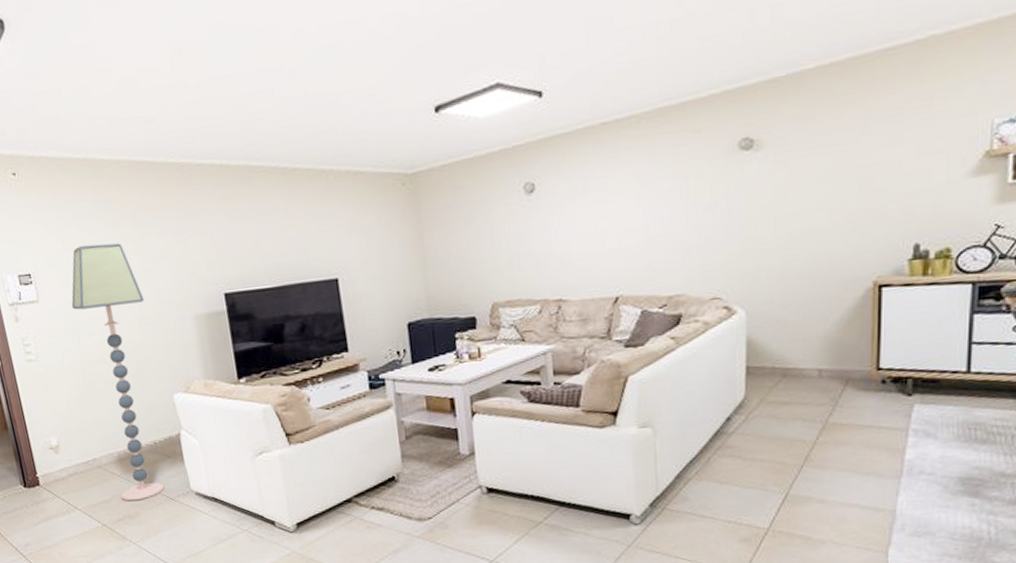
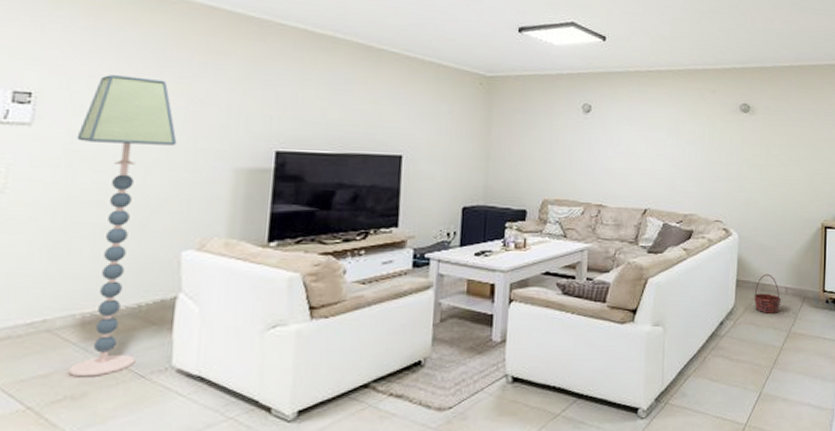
basket: none [772,355,813,403] -> present [754,274,781,313]

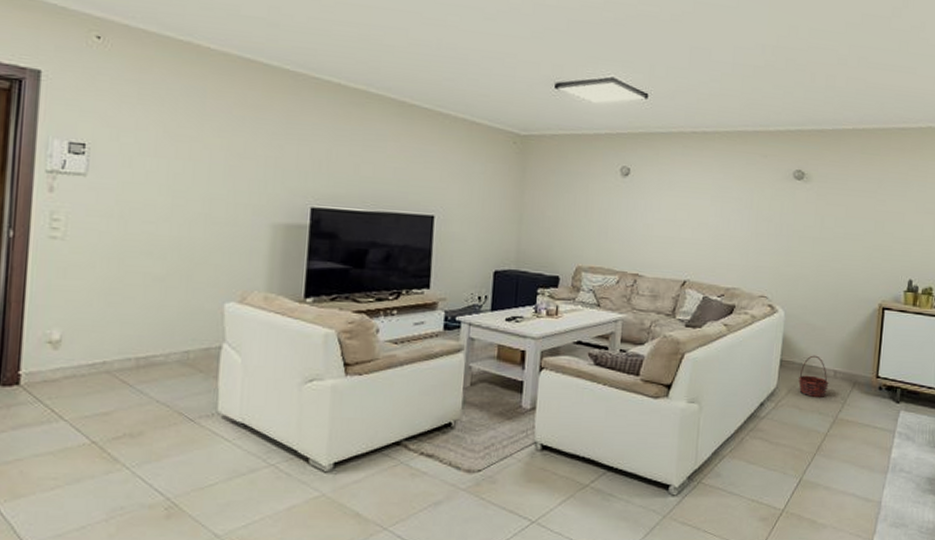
floor lamp: present [67,74,177,377] -> none [126,126,218,418]

